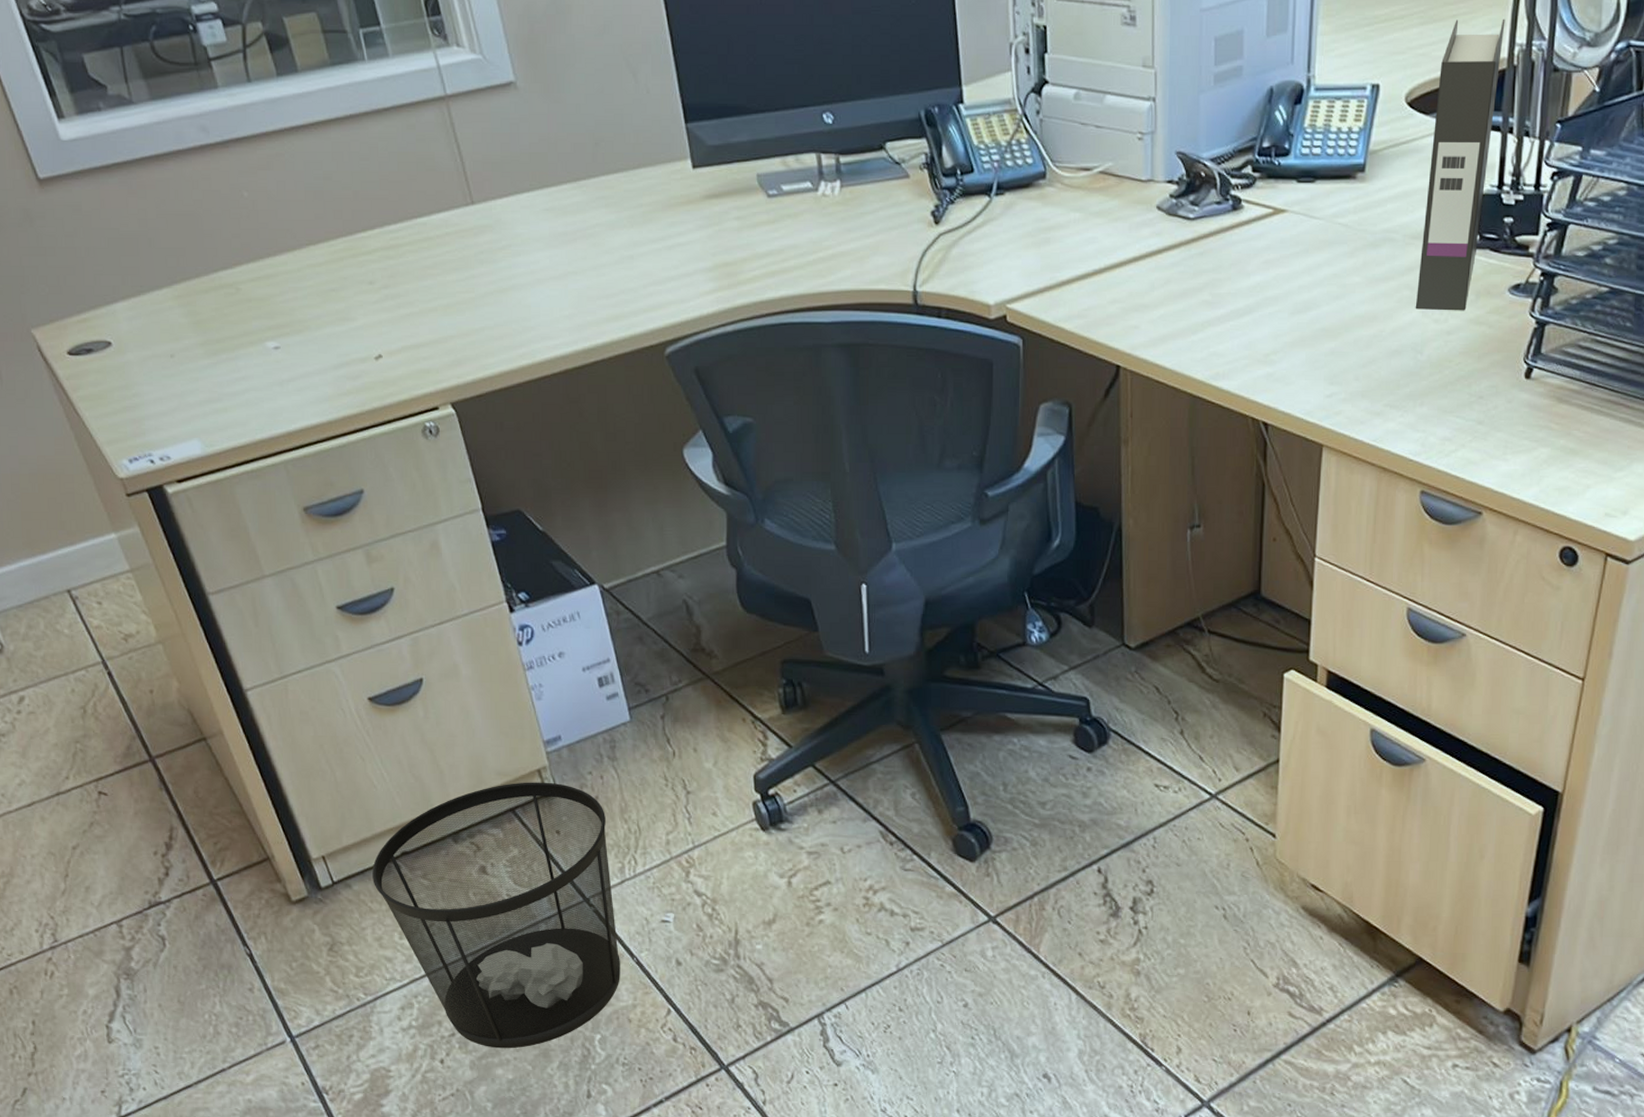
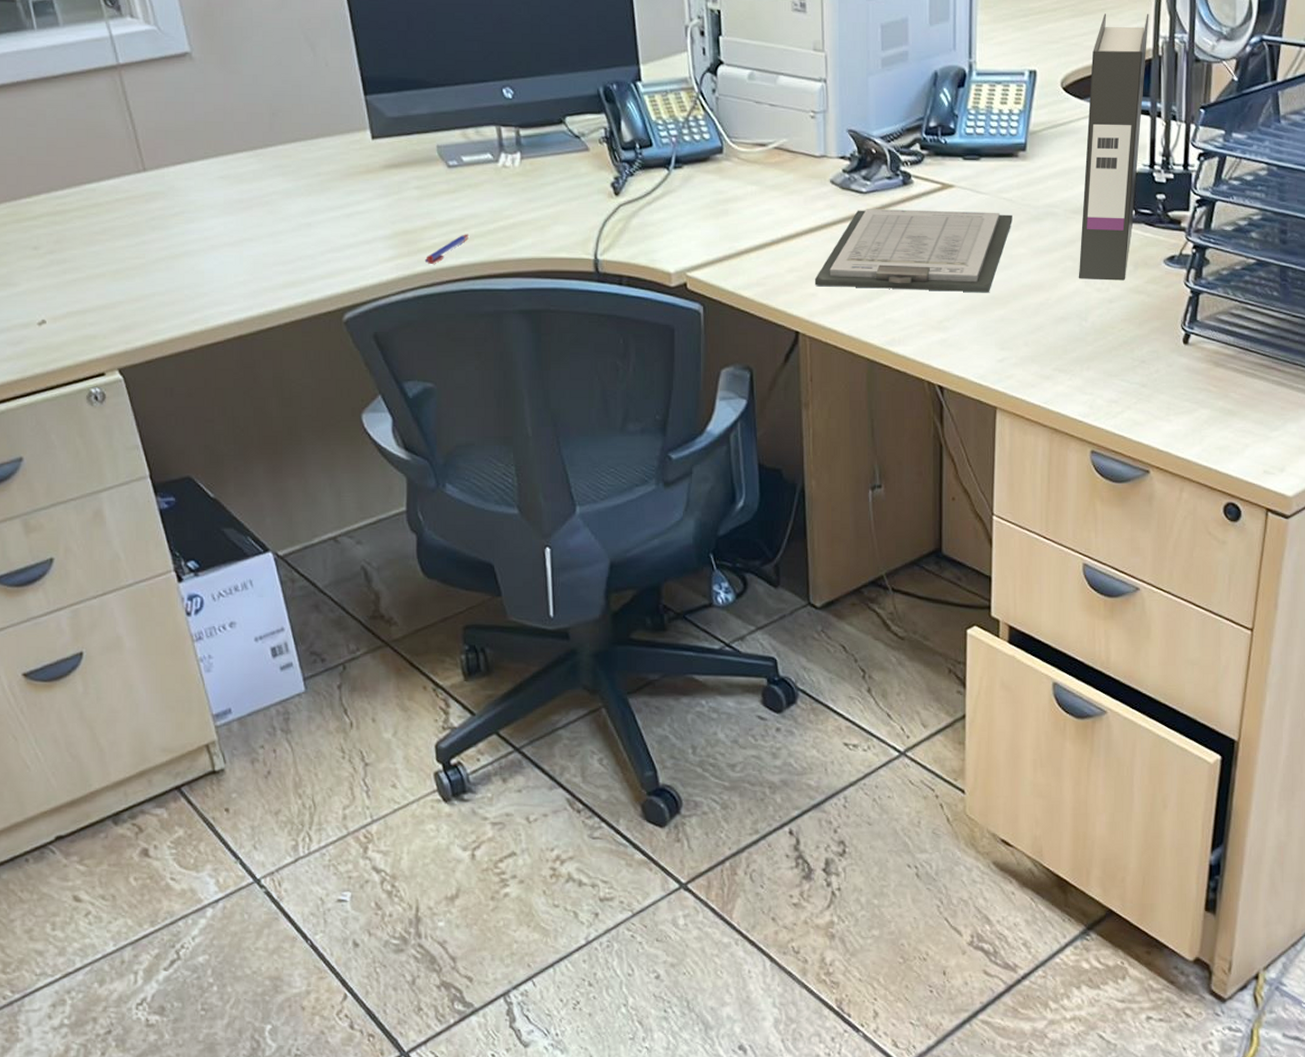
waste bin: present [372,782,620,1049] -> none [23,757,293,1045]
pen: none [744,265,788,297] -> present [424,234,468,264]
clipboard: none [1137,236,1348,325] -> present [814,209,1012,293]

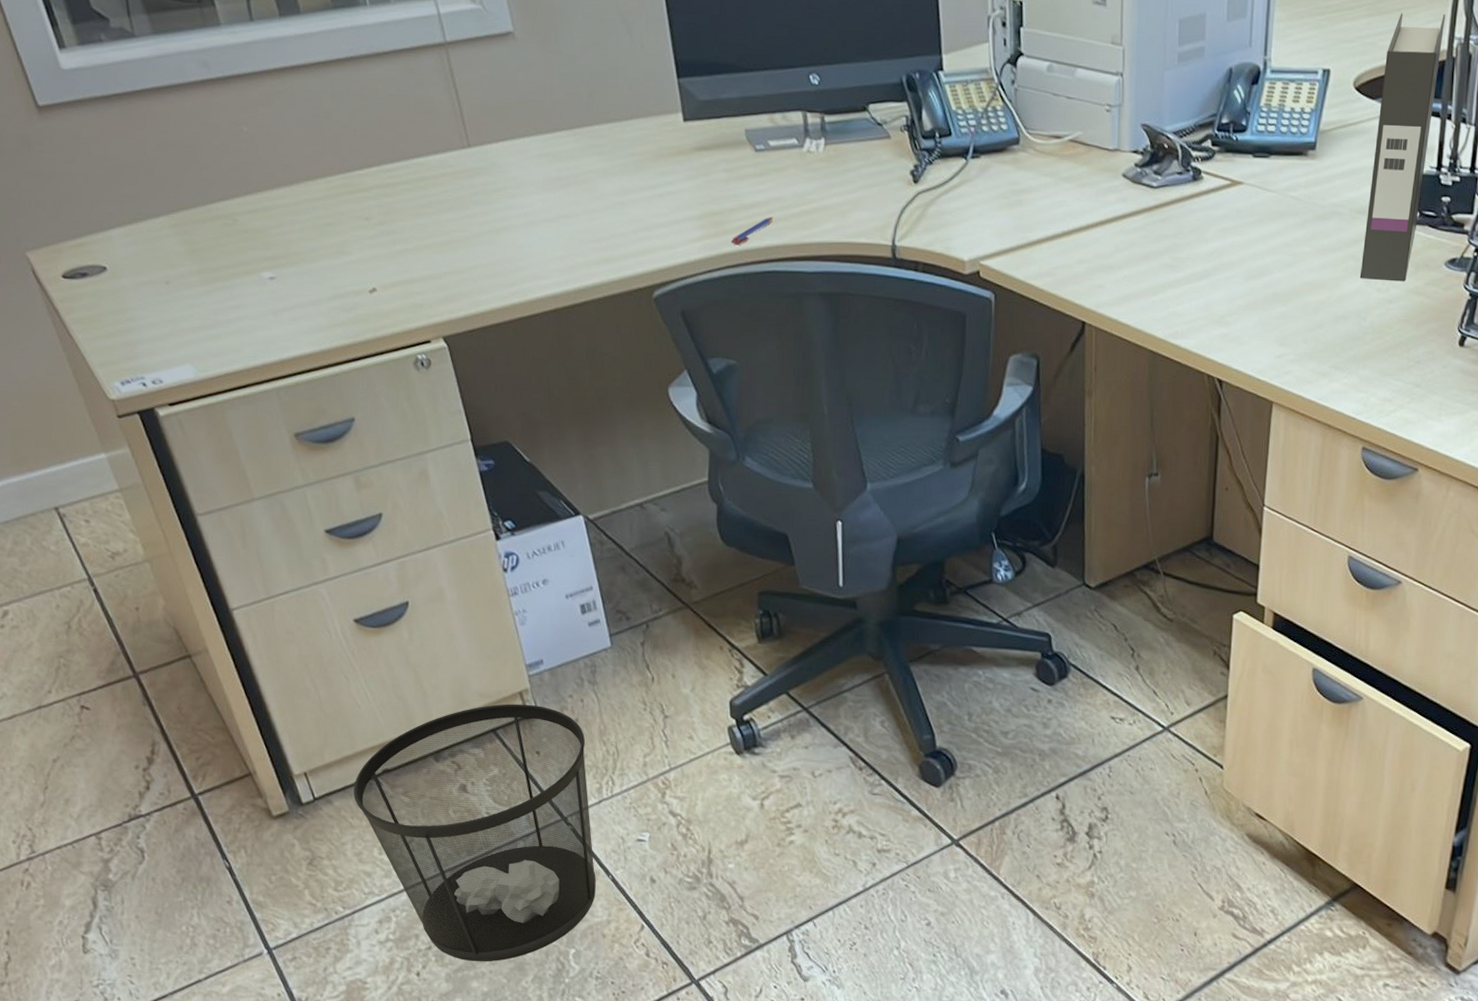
waste bin: none [23,757,293,1045] -> present [354,704,596,962]
clipboard: present [814,209,1012,293] -> none [1102,203,1299,290]

